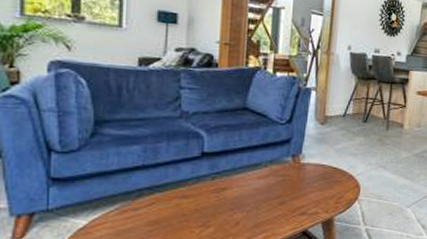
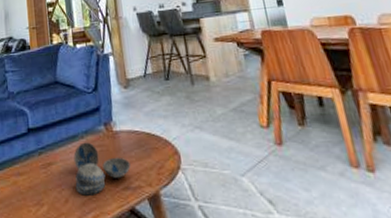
decorative bowl: none [249,171,312,219] -> present [73,142,131,196]

